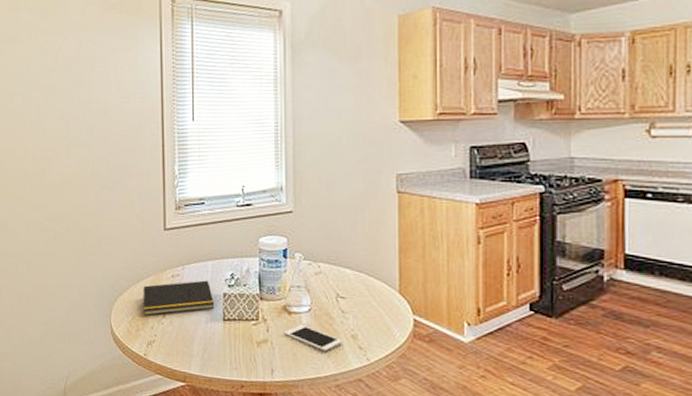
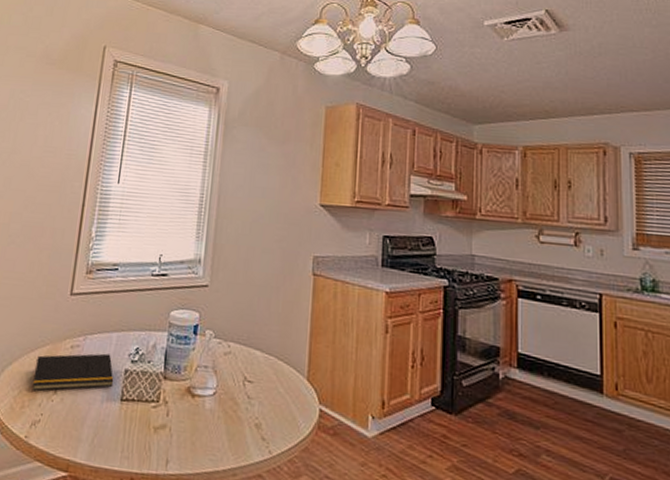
cell phone: present [284,324,344,352] -> none [184,409,247,442]

